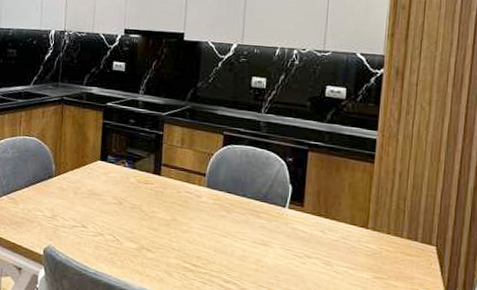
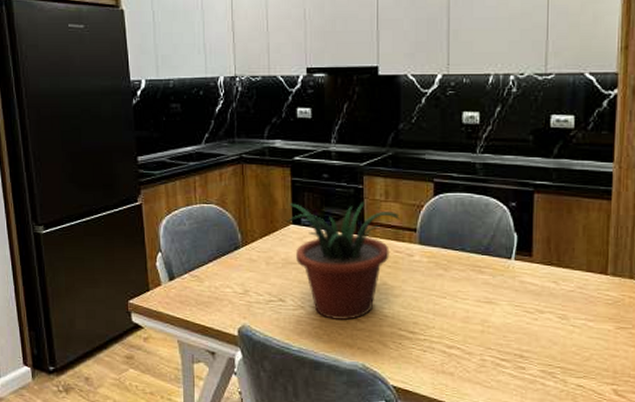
potted plant: none [95,142,193,250] -> present [287,202,401,321]

